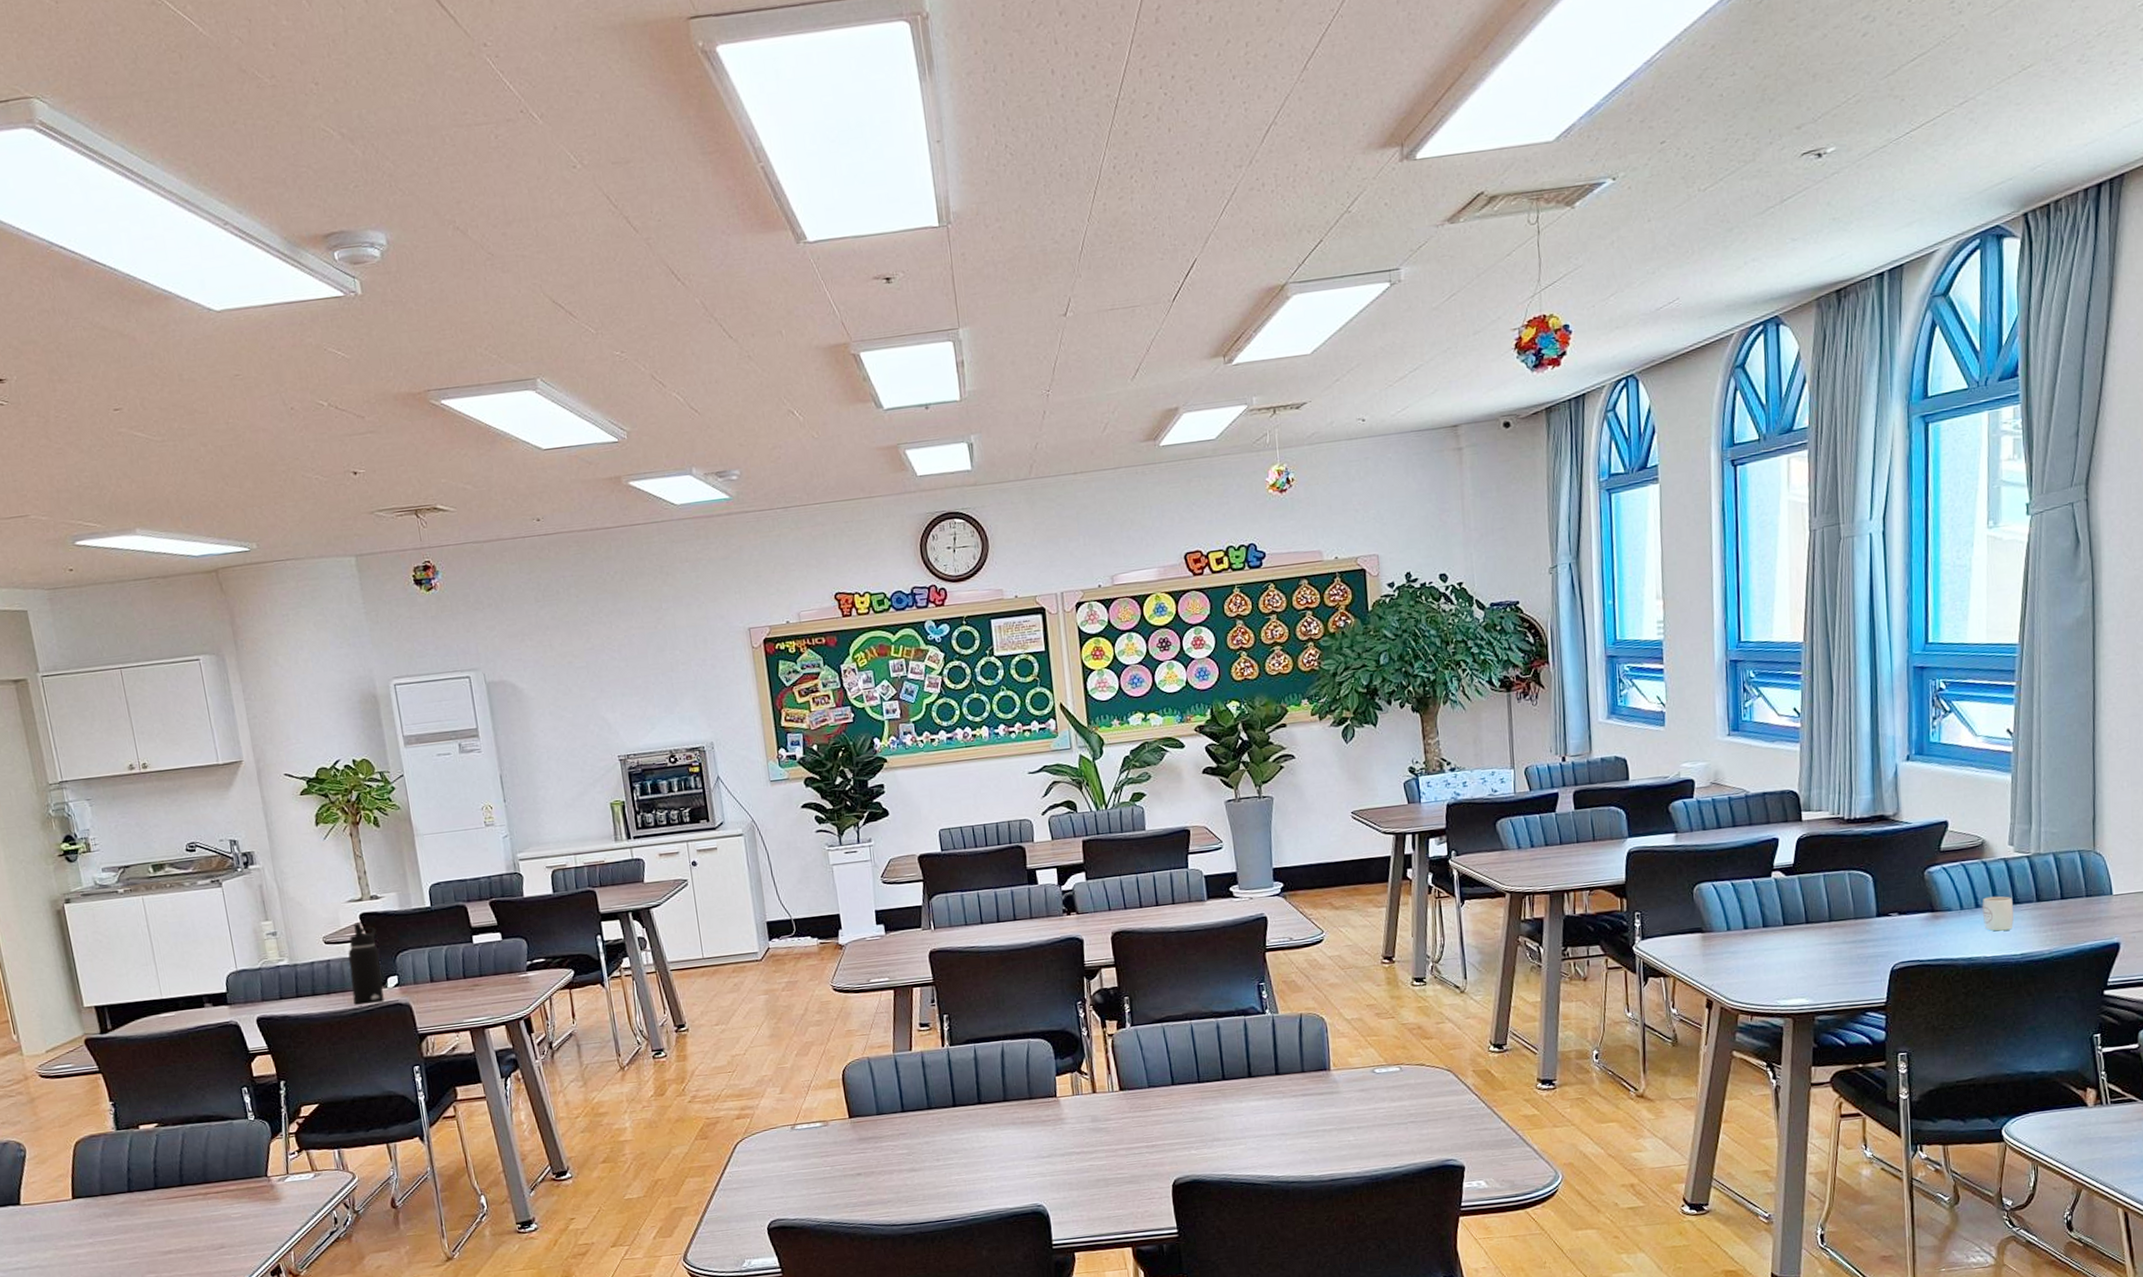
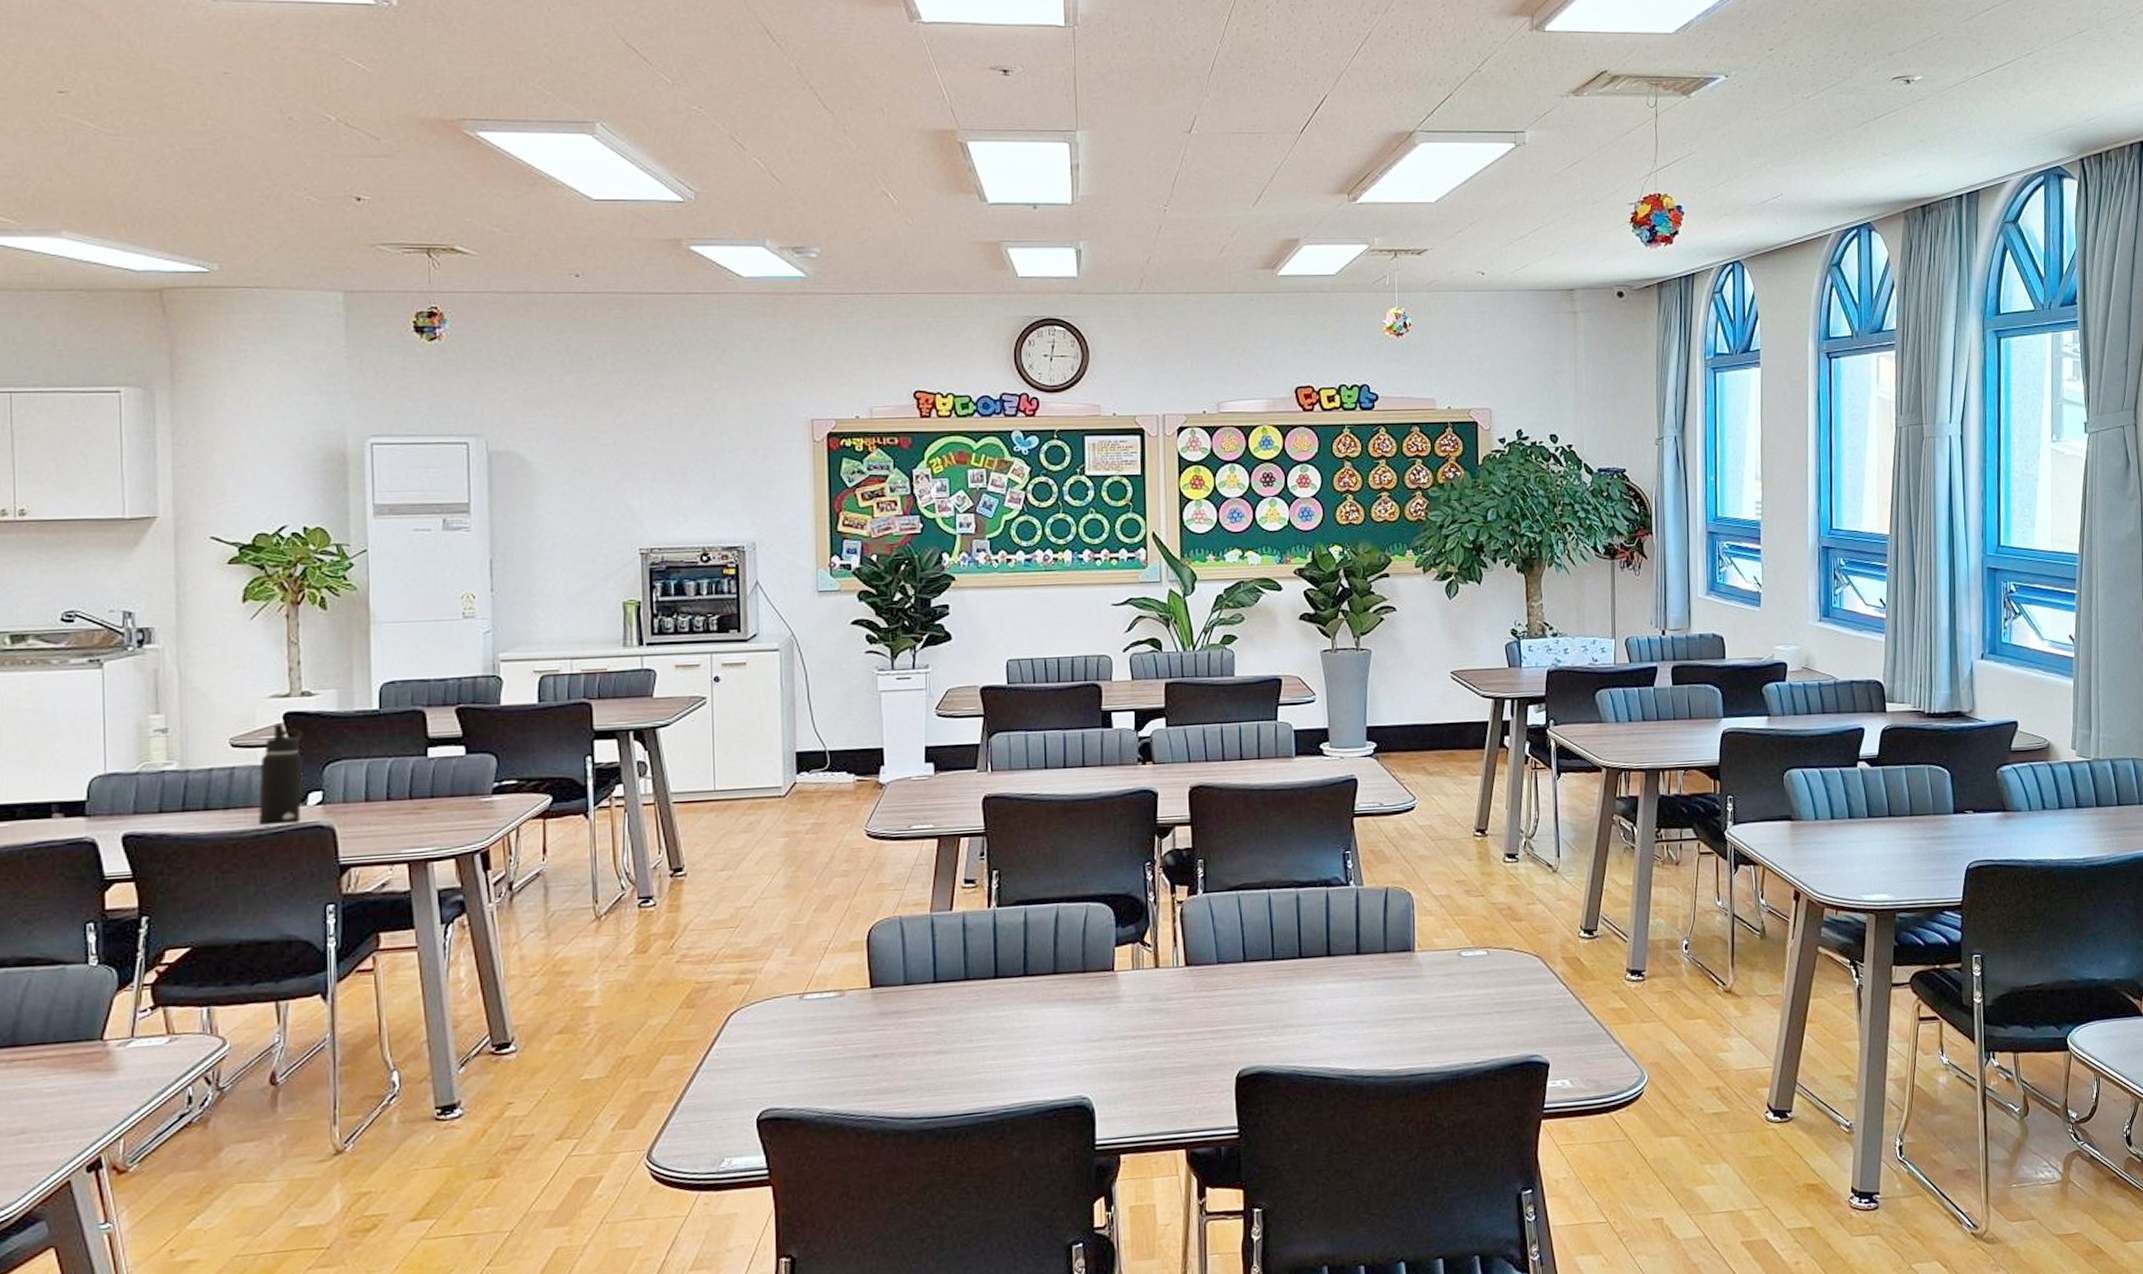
mug: present [1982,896,2014,932] -> none [2048,799,2077,835]

